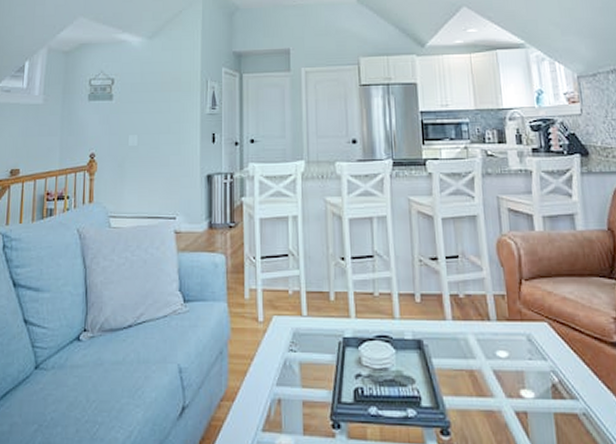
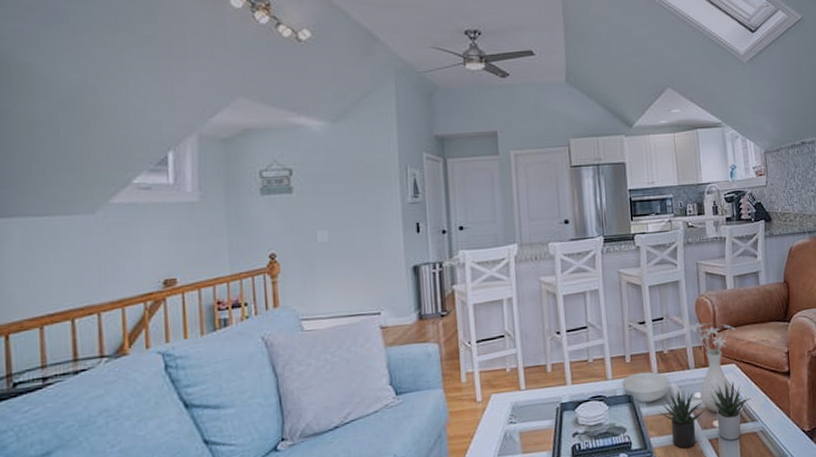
bowl: none [411,316,467,353] -> present [622,372,670,404]
succulent plant: none [453,341,569,419] -> present [658,380,751,449]
vase: none [486,266,547,380] -> present [686,322,735,413]

